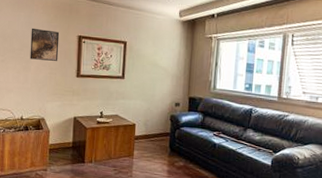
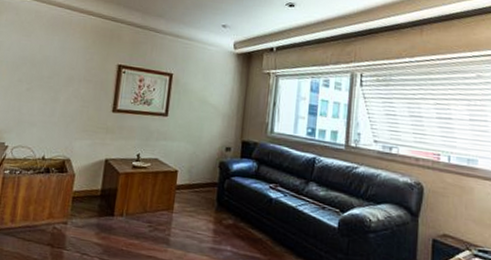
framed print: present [30,28,60,61] -> none [60,53,97,93]

